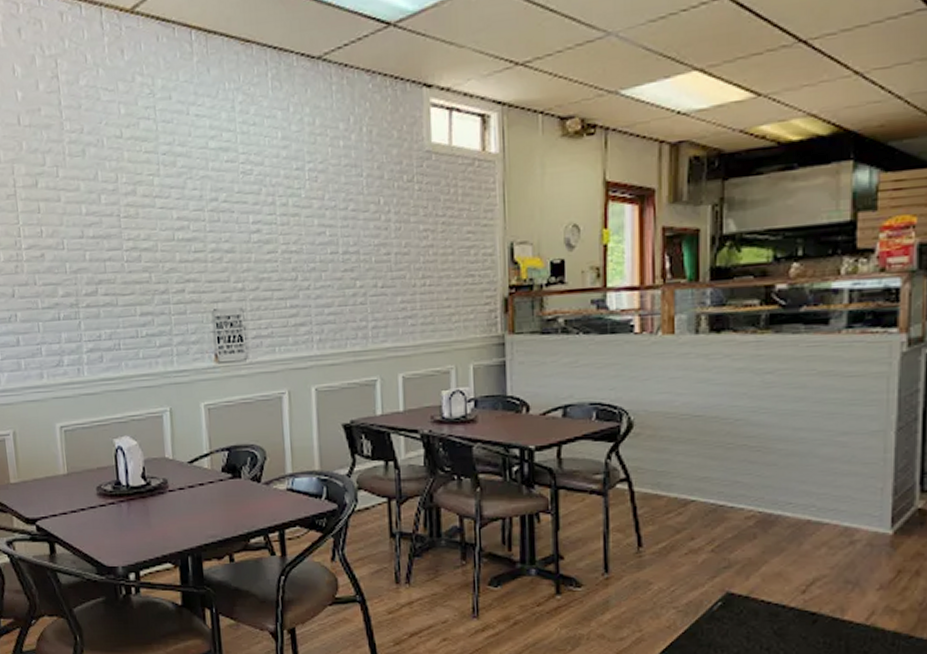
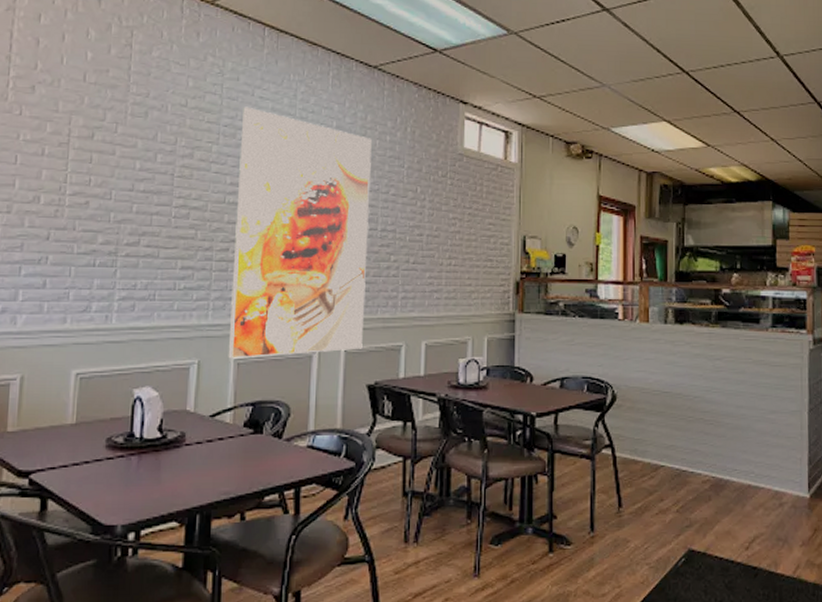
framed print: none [180,128,334,404] -> present [228,106,372,359]

